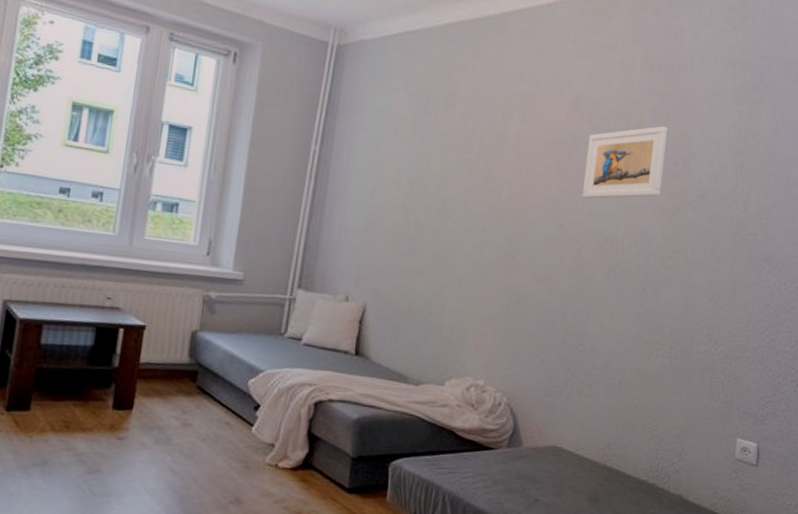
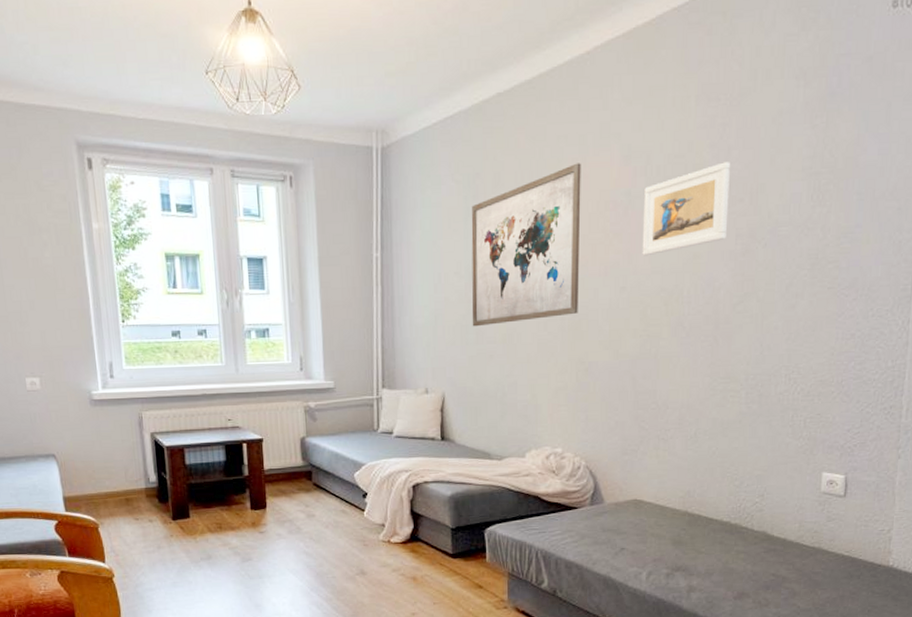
wall art: none [406,99,533,243] -> present [471,163,581,327]

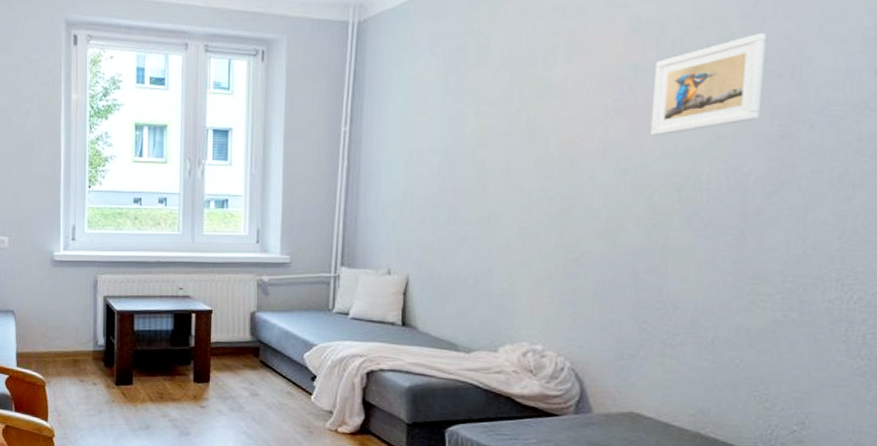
wall art: present [471,163,581,327] -> none [444,35,580,207]

